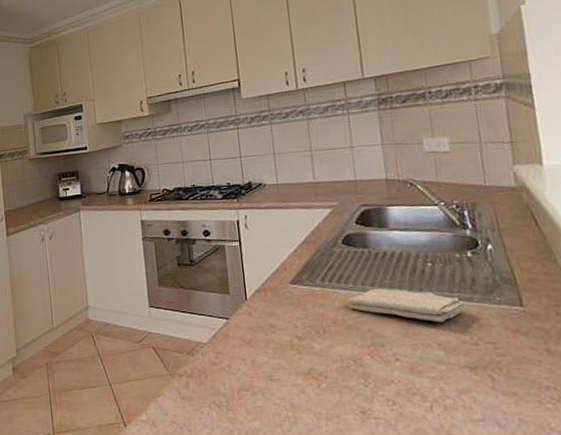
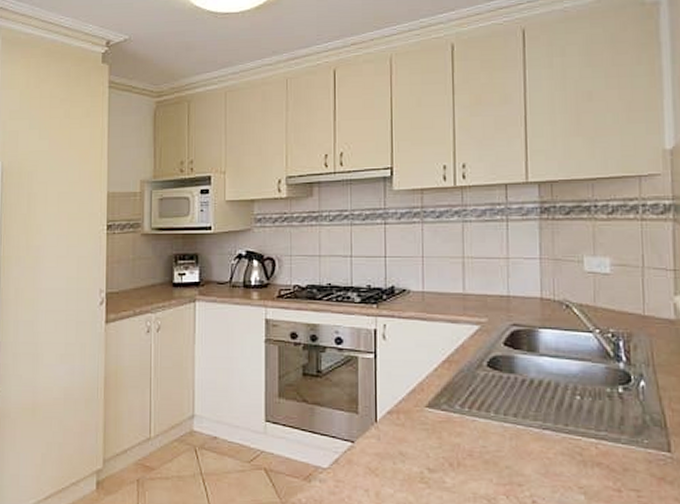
washcloth: present [346,288,466,323] -> none [485,419,612,464]

